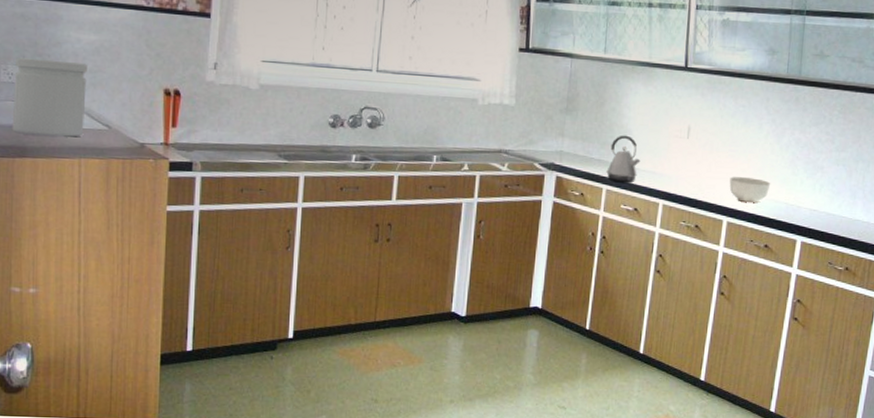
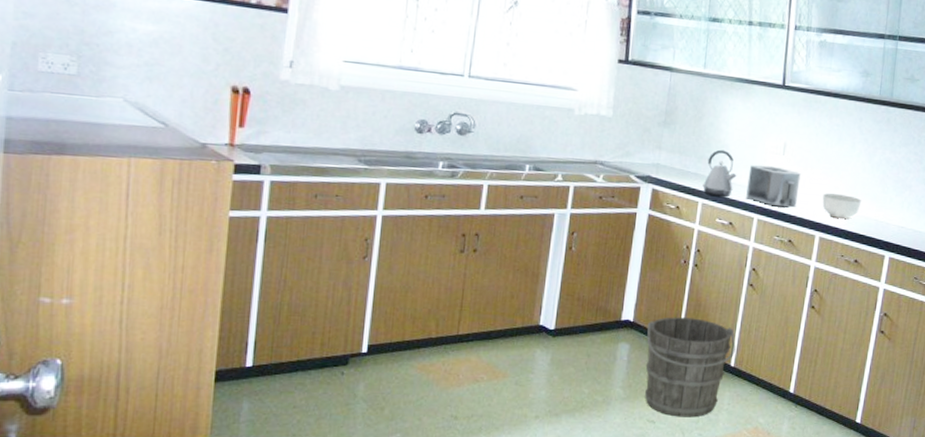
jar: present [11,57,87,138] -> none [48,45,143,135]
bucket: none [555,304,644,404] -> present [645,317,736,418]
toaster: none [650,149,706,193] -> present [746,164,801,208]

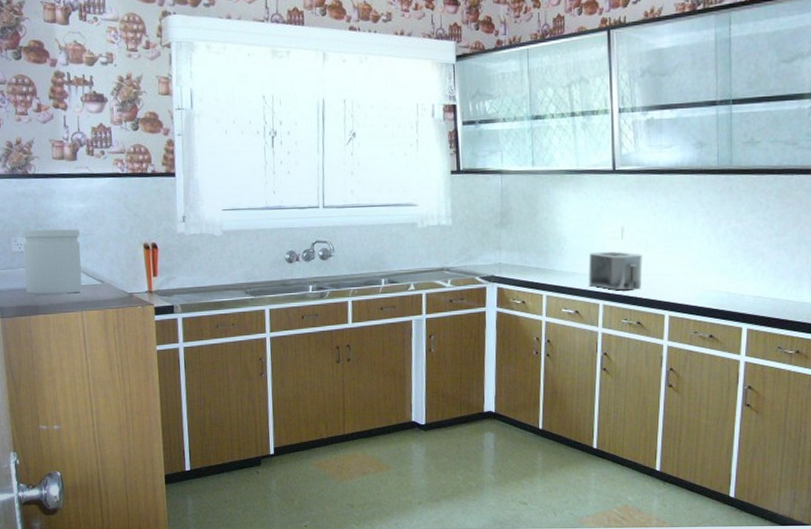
jar: none [48,45,143,135] -> present [22,229,83,295]
bucket: present [645,317,736,418] -> none [508,405,596,498]
kettle: present [702,149,737,199] -> none [545,242,577,289]
bowl: present [822,193,862,220] -> none [668,271,711,296]

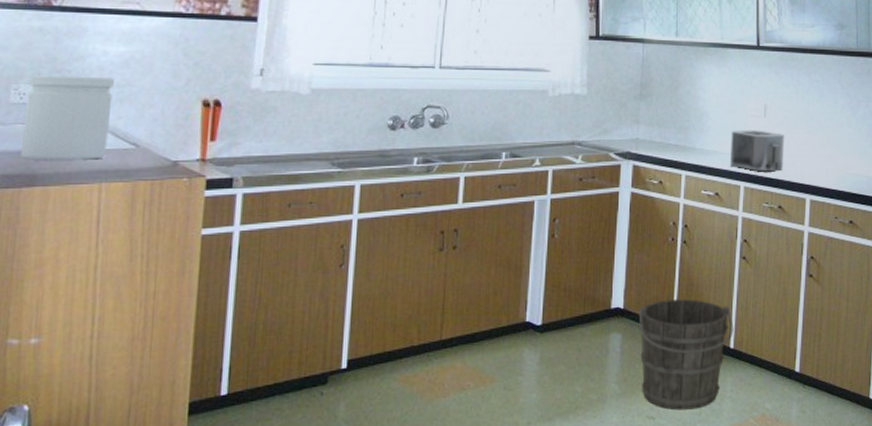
bucket: none [508,405,596,498] -> present [638,299,734,410]

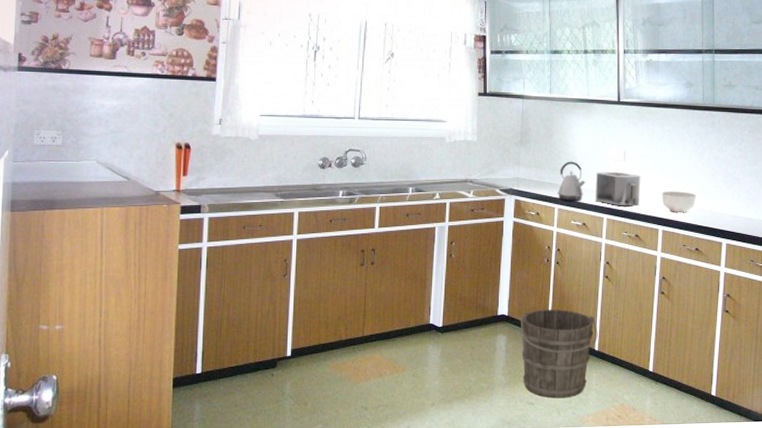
jar: present [19,75,114,160] -> none [42,123,109,189]
kettle: none [684,118,719,169] -> present [557,161,586,203]
bowl: none [809,153,850,179] -> present [662,191,697,213]

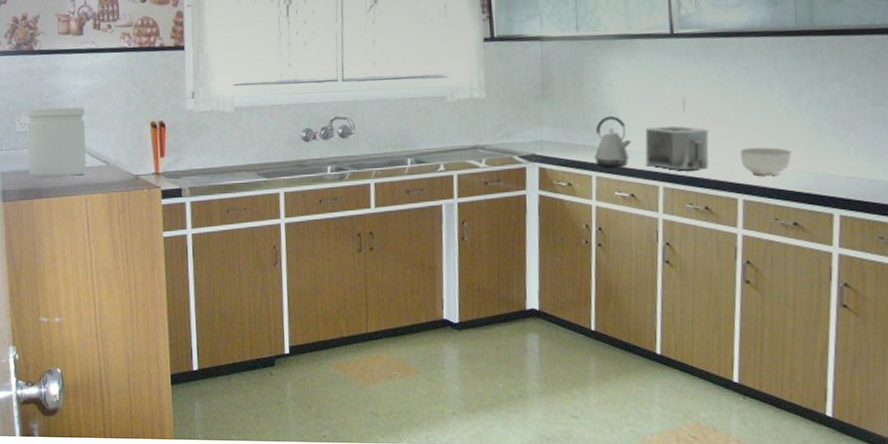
jar: none [42,123,109,189] -> present [27,107,87,177]
bucket: present [520,309,598,399] -> none [554,302,660,412]

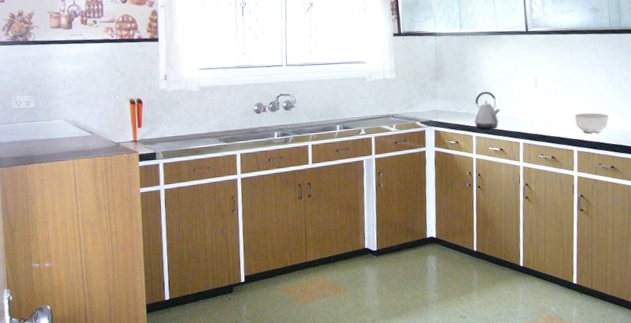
jar: present [27,107,87,177] -> none [22,88,75,147]
toaster: present [645,125,709,173] -> none [509,98,554,132]

